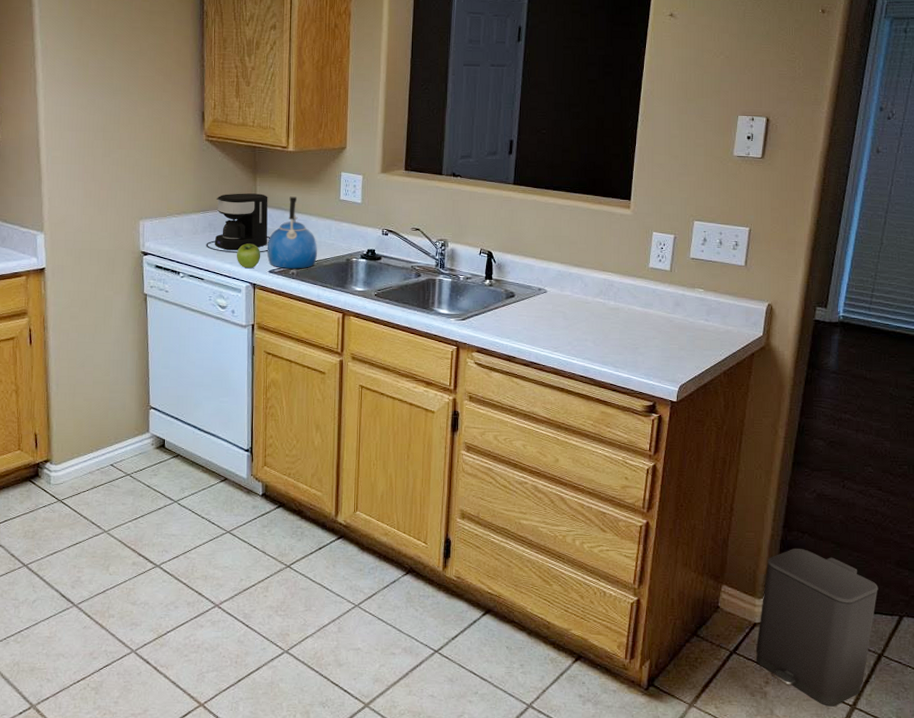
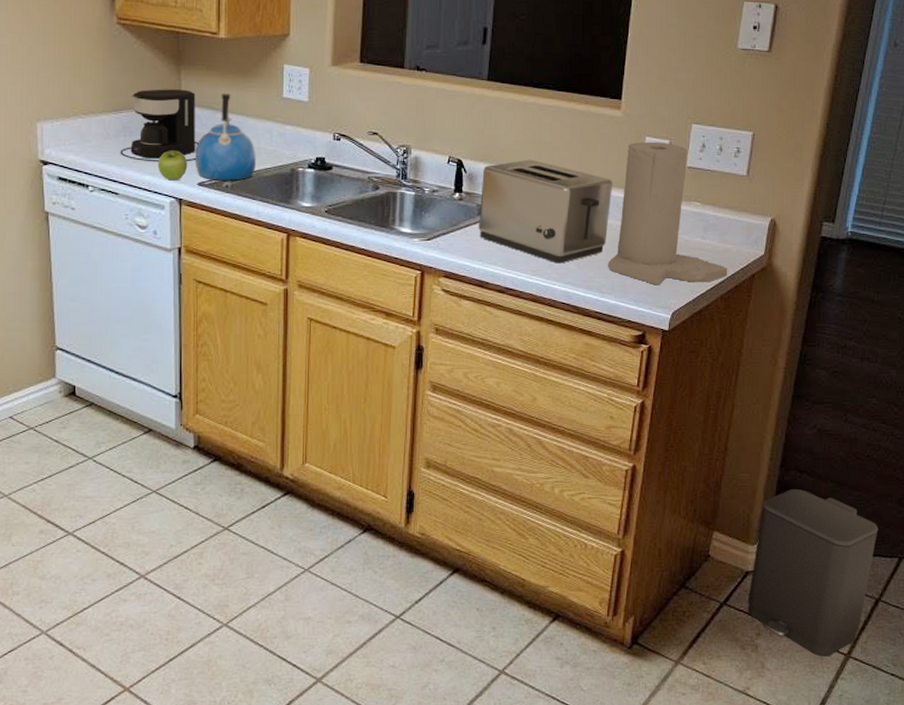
toaster: none [506,251,625,342] -> present [479,159,613,264]
paper towel: none [620,236,730,362] -> present [607,141,728,286]

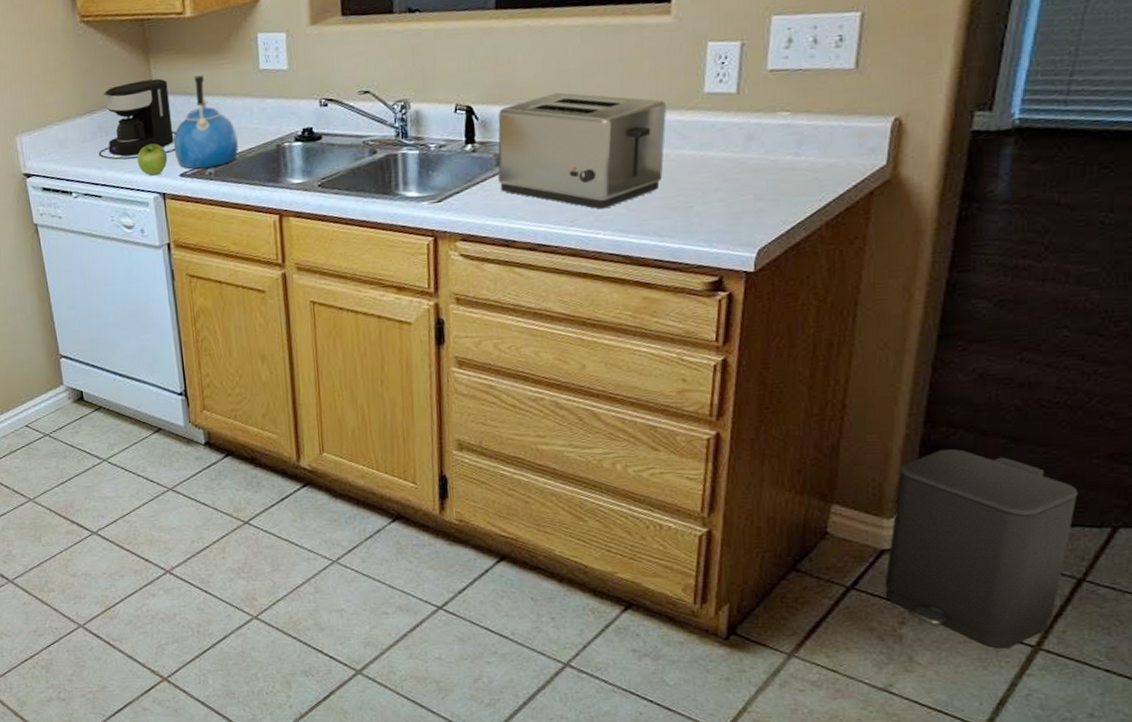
paper towel: present [607,141,728,286] -> none [665,44,834,220]

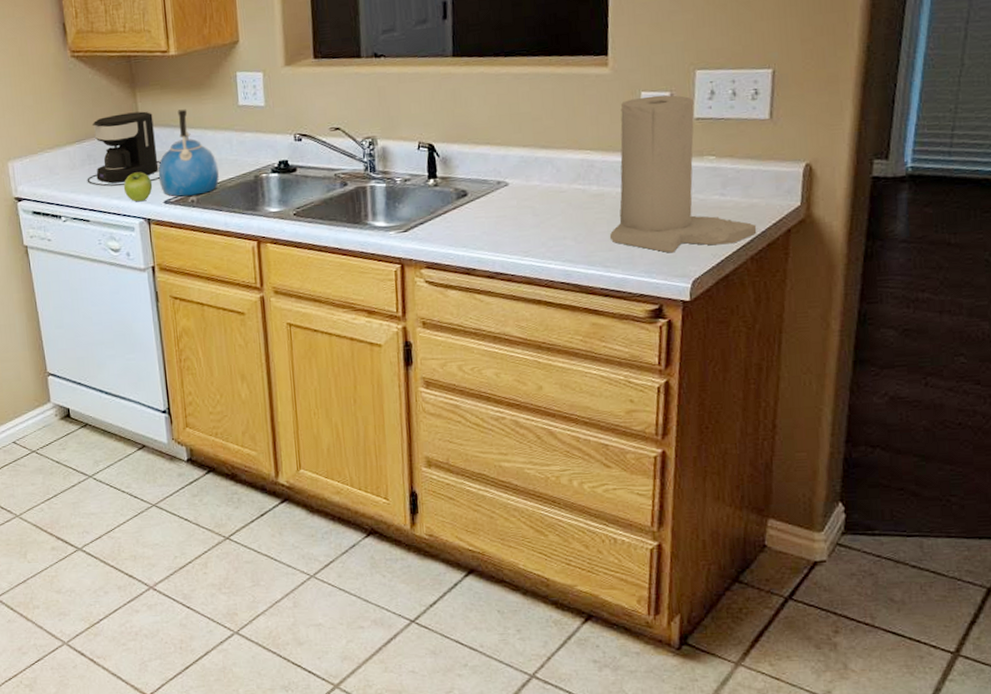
toaster: present [497,92,668,209] -> none [457,133,608,241]
paper towel: none [665,44,834,220] -> present [609,94,757,253]
pedal bin: present [884,448,1078,649] -> none [818,466,983,656]

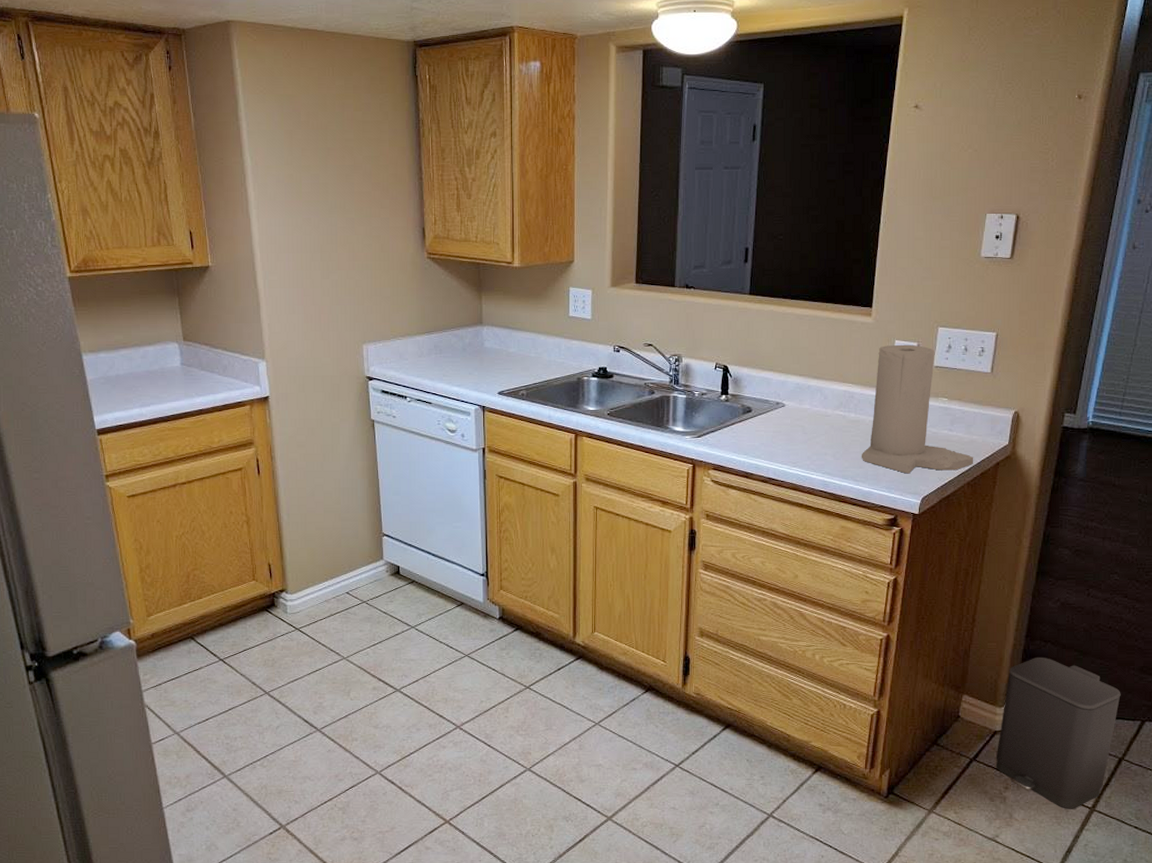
coffee maker: present [87,111,161,187] -> none [432,312,498,376]
fruit: present [123,172,153,202] -> none [463,365,489,391]
kettle: present [158,109,220,197] -> none [495,314,548,390]
pedal bin: none [818,466,983,656] -> present [996,657,1121,809]

